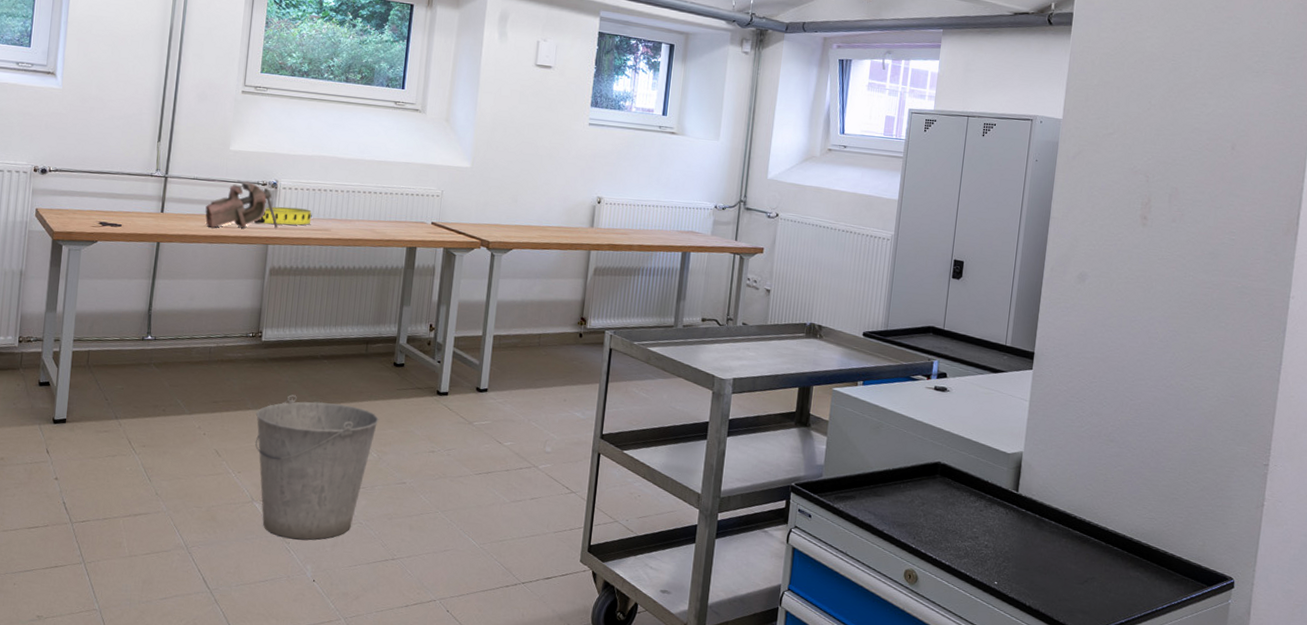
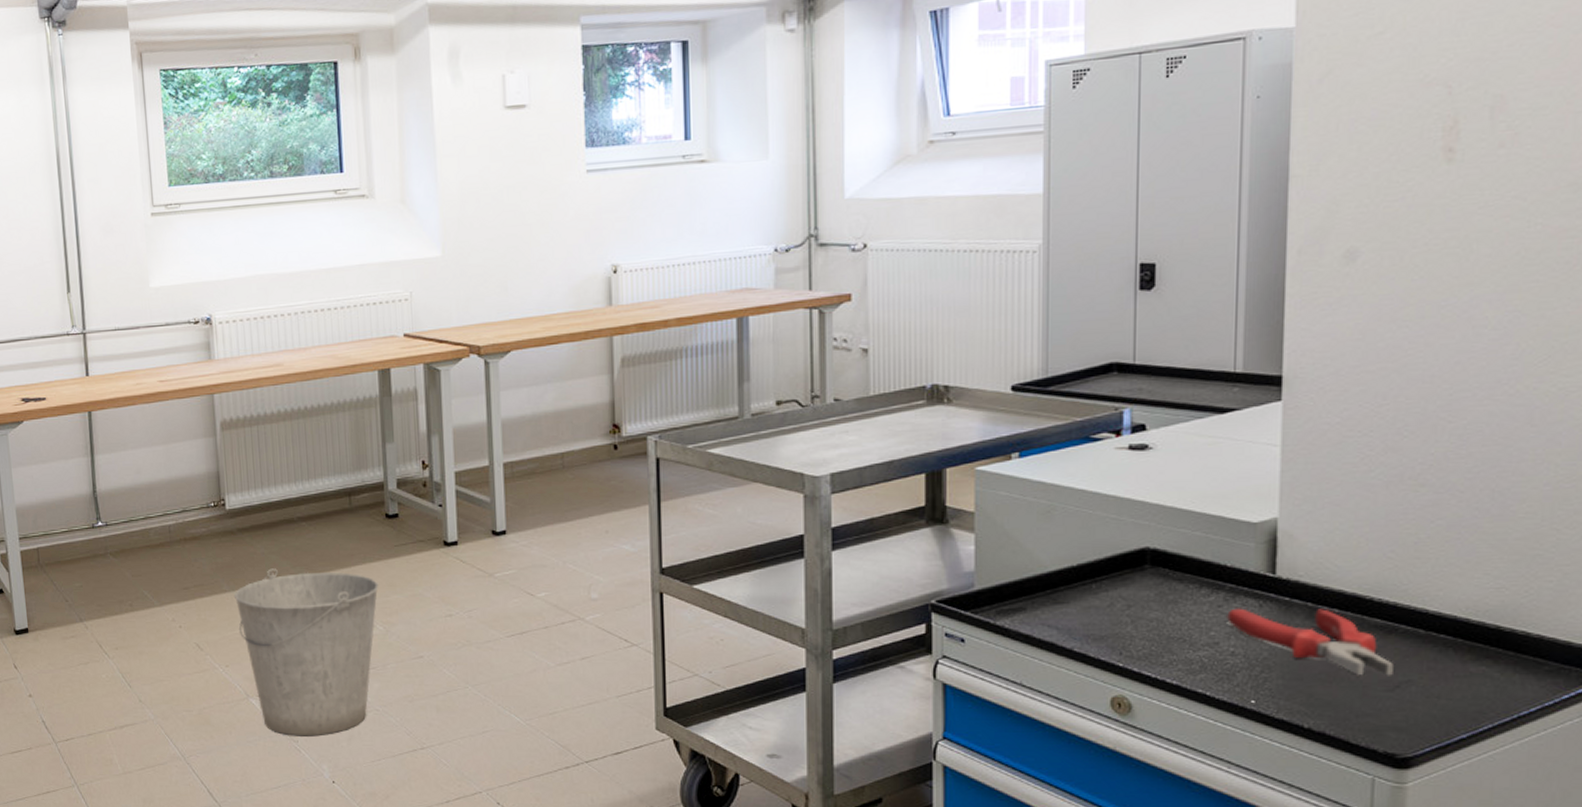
bench vise: present [205,181,279,229] -> none [134,322,222,384]
measuring tape: present [254,206,312,226] -> none [193,343,259,372]
pliers: none [985,513,1085,573] -> present [1227,608,1394,676]

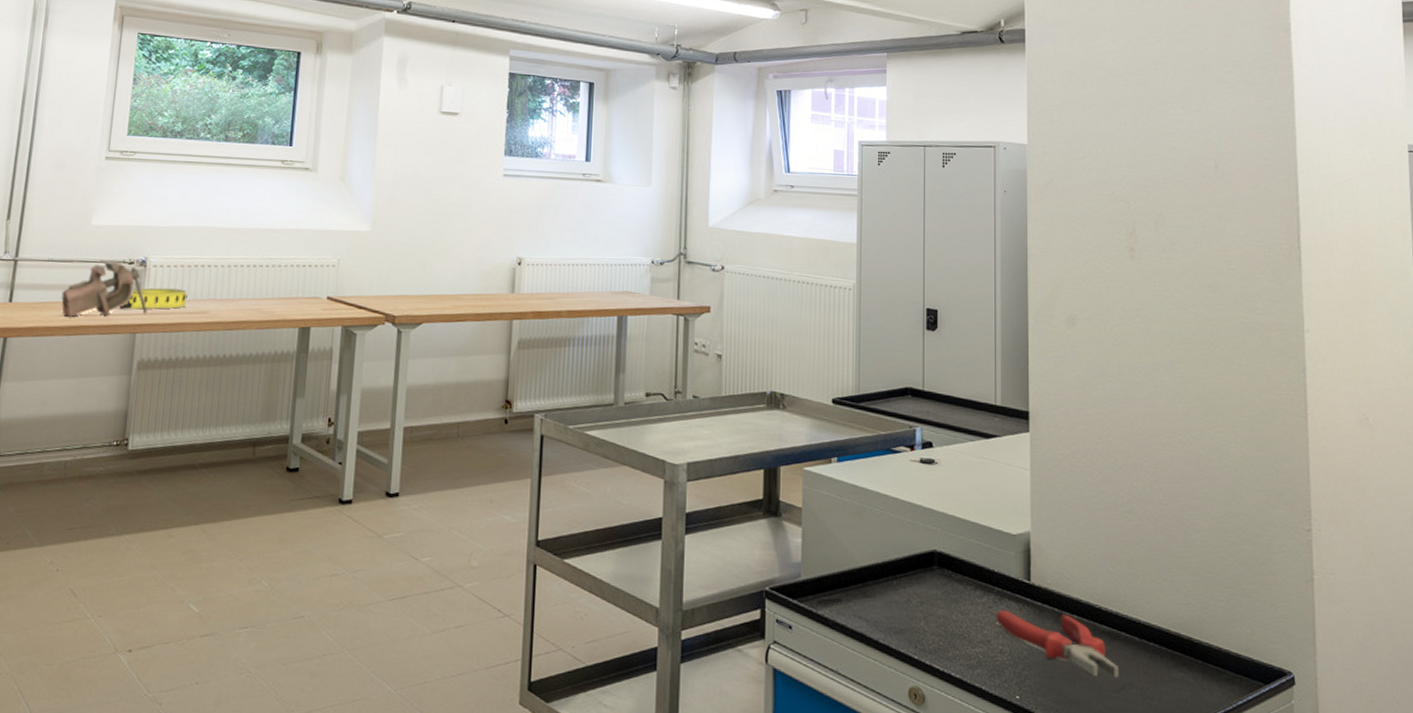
bench vise: none [134,322,222,384] -> present [61,261,148,317]
measuring tape: none [193,343,259,372] -> present [119,287,188,310]
bucket: present [233,568,379,737] -> none [120,514,270,699]

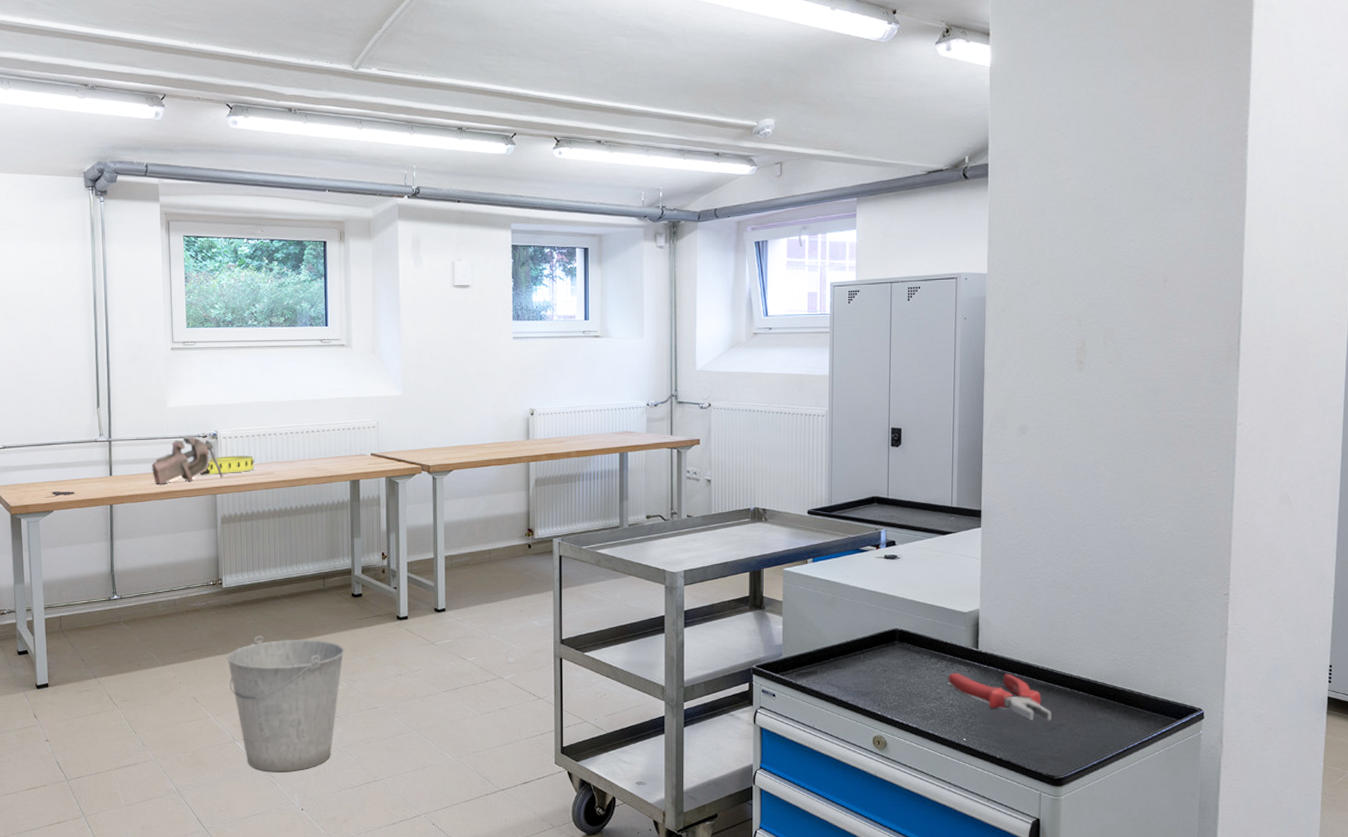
bucket: none [120,514,270,699] -> present [226,636,344,772]

